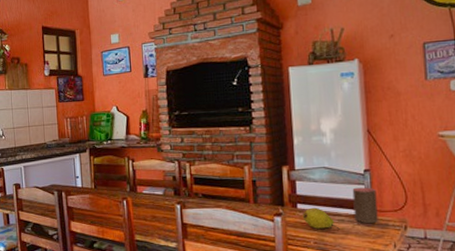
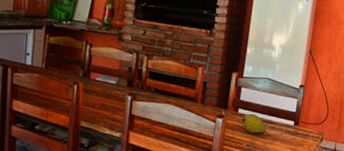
cup: present [352,187,378,224] -> none [283,100,306,133]

